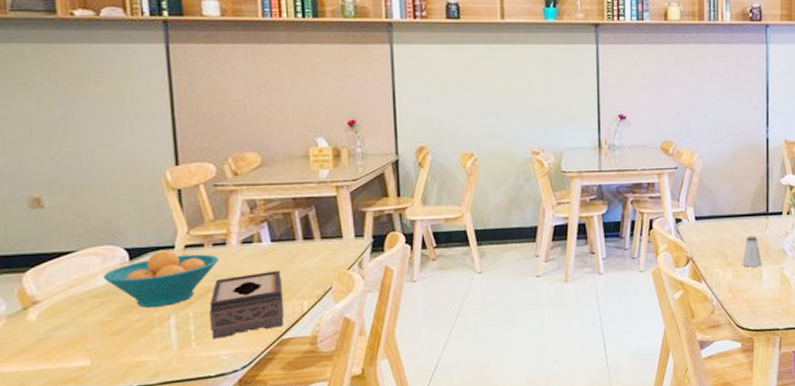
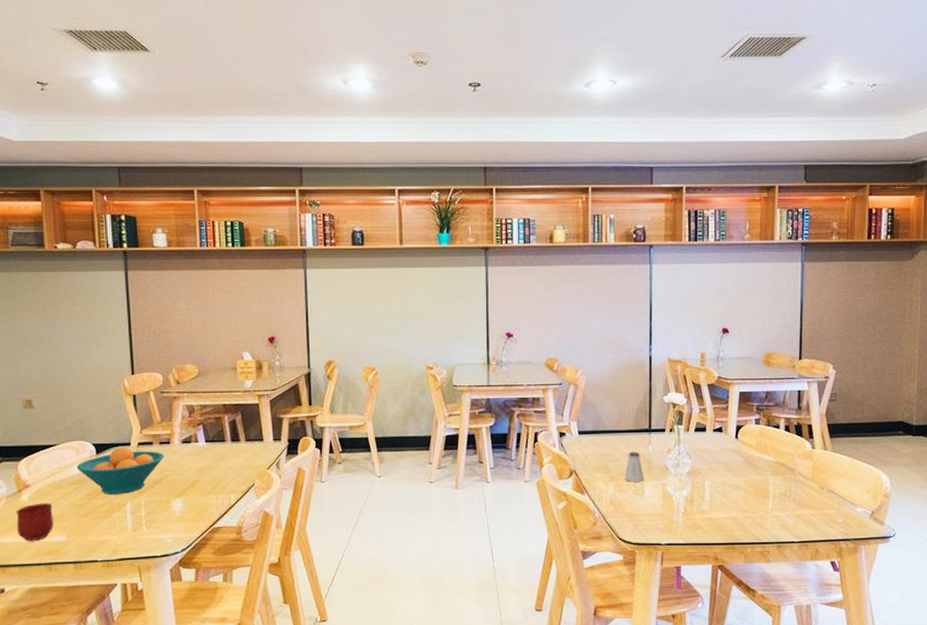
mug: none [20,321,73,370] -> present [16,503,54,542]
tissue box: present [209,270,285,339] -> none [156,467,216,524]

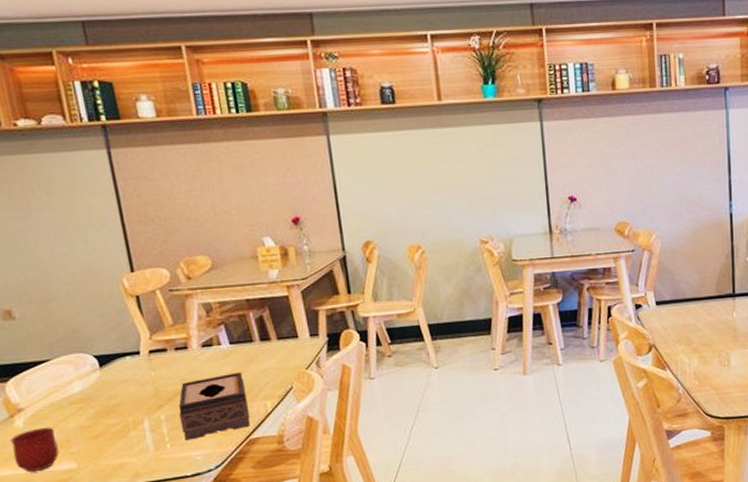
fruit bowl: present [76,447,165,494] -> none [77,356,183,412]
tissue box: none [156,467,216,524] -> present [178,371,251,441]
saltshaker: present [624,451,644,482] -> none [708,319,730,353]

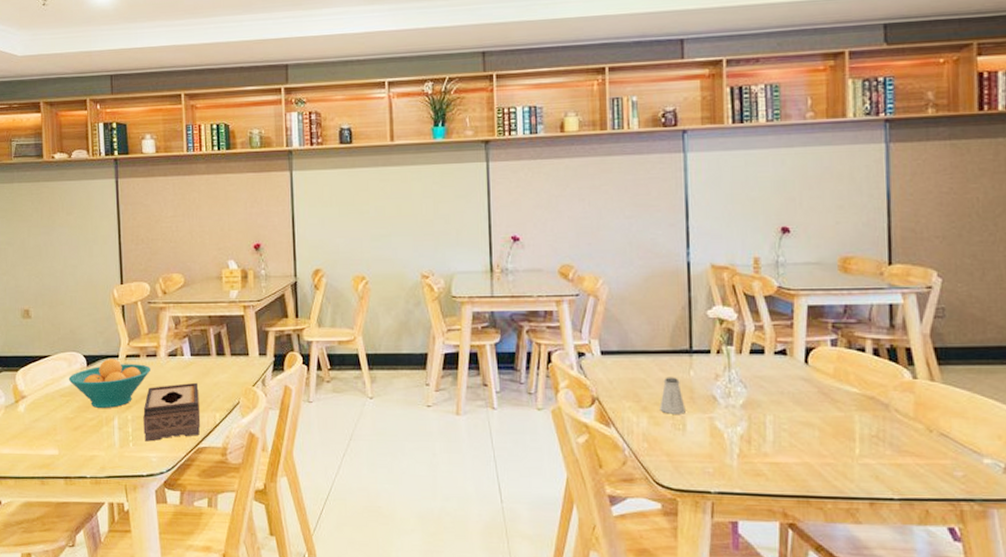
mug: present [10,427,59,473] -> none [13,414,47,454]
fruit bowl: none [77,356,183,412] -> present [68,359,152,408]
saltshaker: none [708,319,730,353] -> present [660,377,686,414]

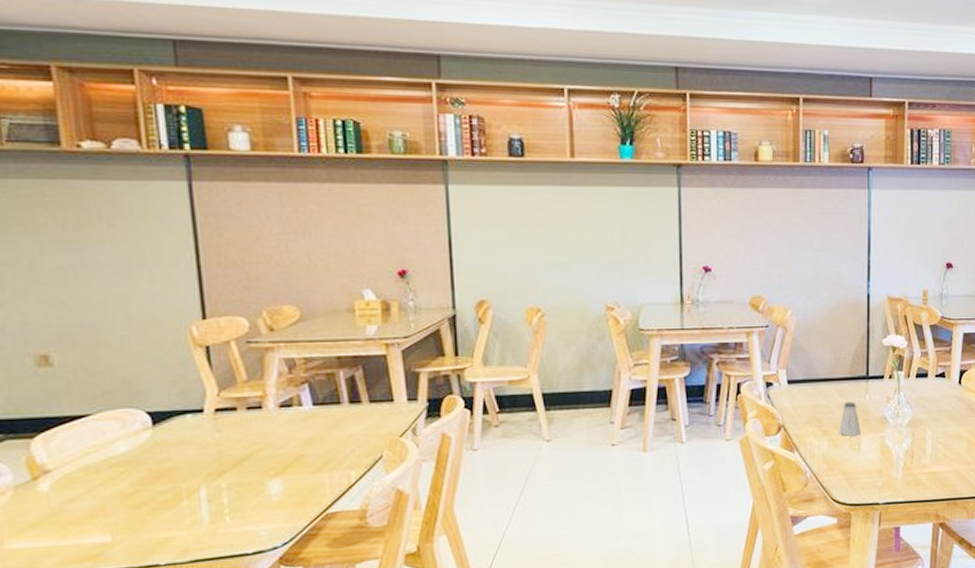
fruit bowl: present [68,359,152,408] -> none [122,414,255,478]
tissue box: present [143,382,201,442] -> none [244,436,330,513]

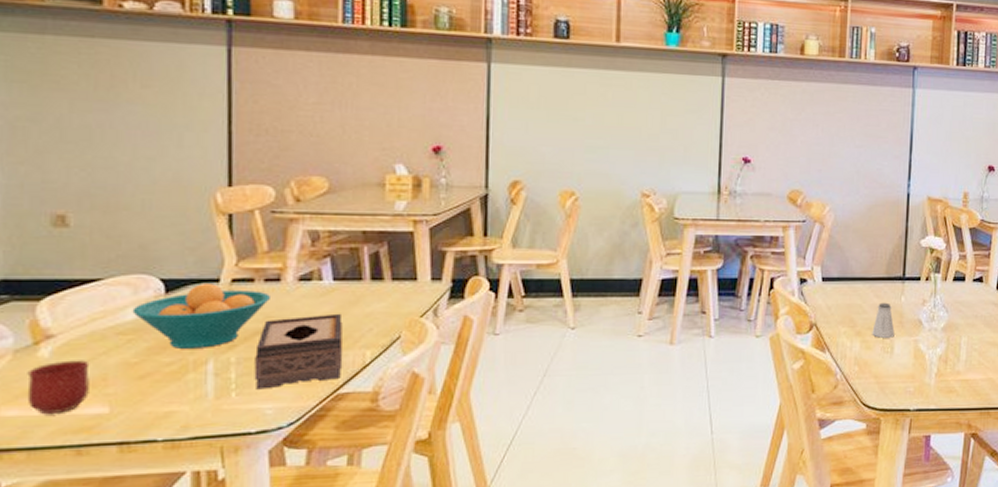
mug: none [29,492,90,546] -> present [27,360,90,415]
fruit bowl: none [122,414,255,478] -> present [132,284,272,349]
tissue box: none [244,436,330,513] -> present [254,313,343,390]

